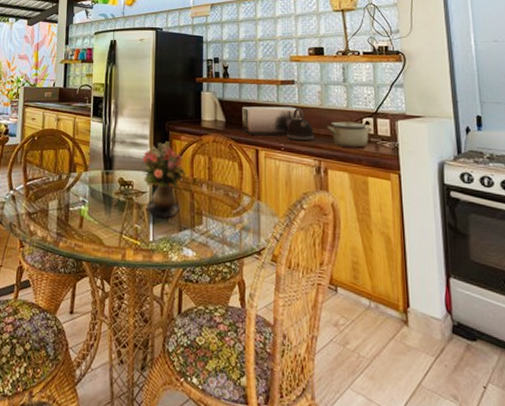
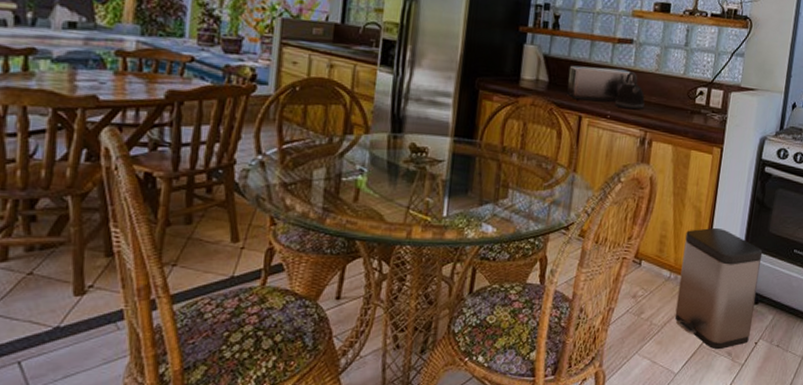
bouquet: present [142,142,186,218] -> none [440,102,495,191]
saucepan: present [327,121,374,148] -> none [659,89,706,119]
pedal bin: none [379,254,476,392] -> present [675,227,763,350]

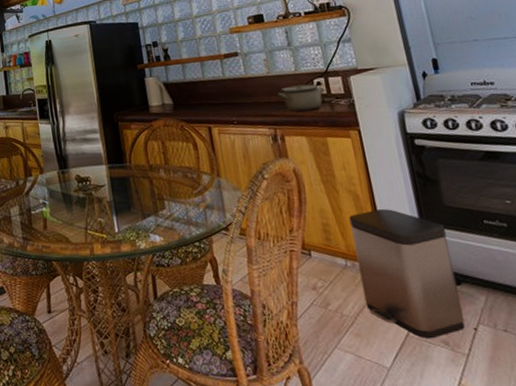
toaster: present [567,65,634,102] -> none [187,79,249,114]
kettle: present [615,72,645,110] -> none [237,79,266,113]
saucepan: none [659,89,706,119] -> present [277,84,326,111]

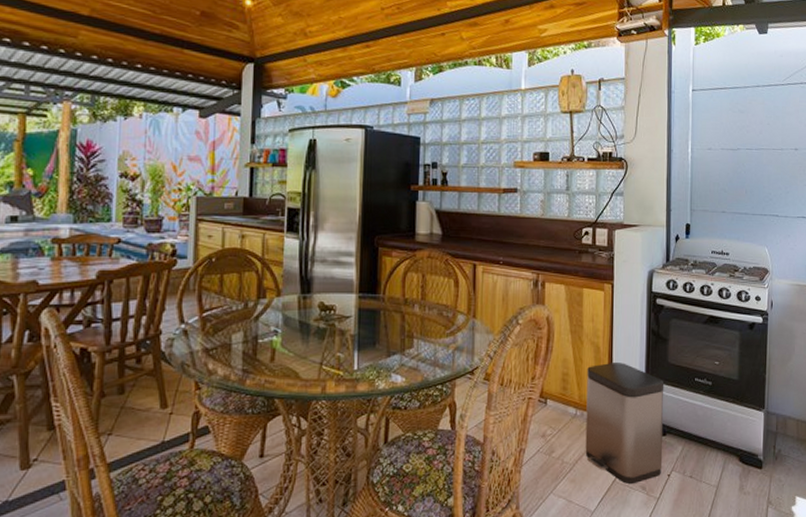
saucepan: present [277,84,326,111] -> none [547,232,592,259]

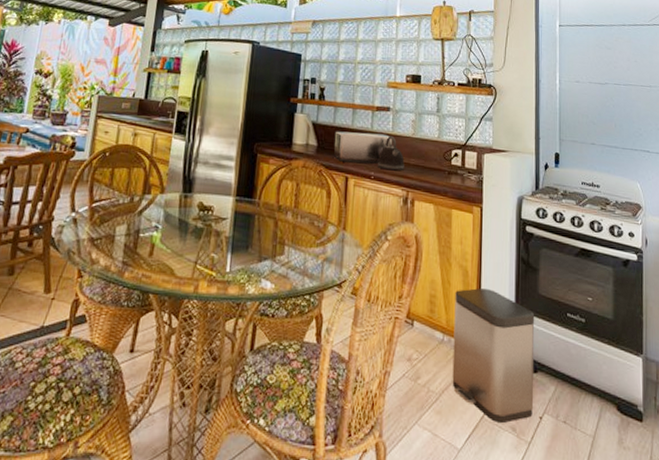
toaster: none [460,217,522,249] -> present [334,131,393,164]
kettle: none [506,219,534,254] -> present [378,136,405,171]

